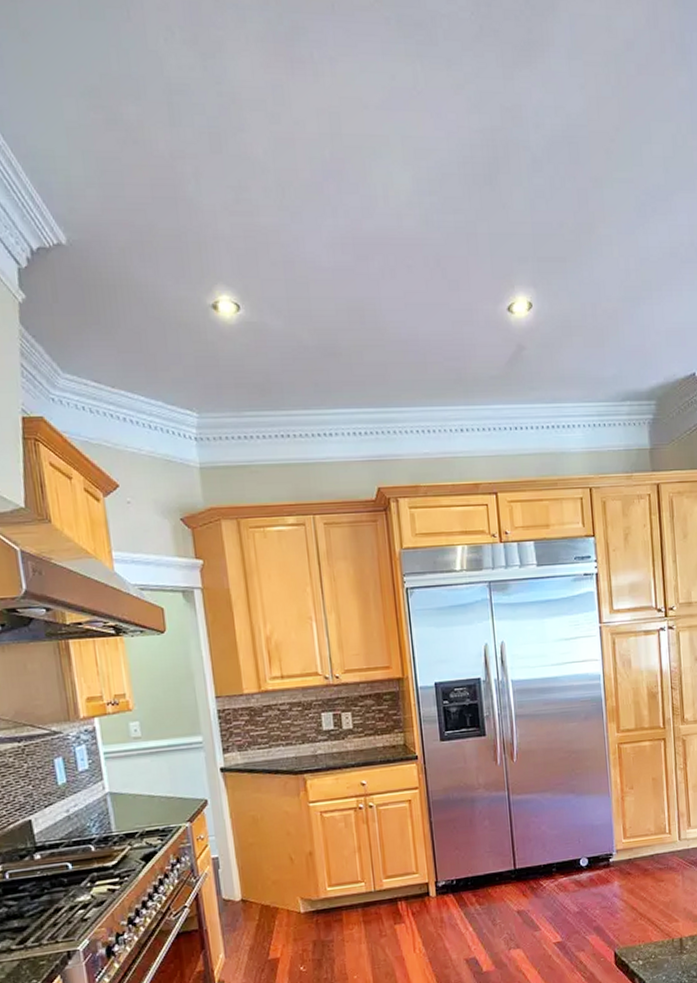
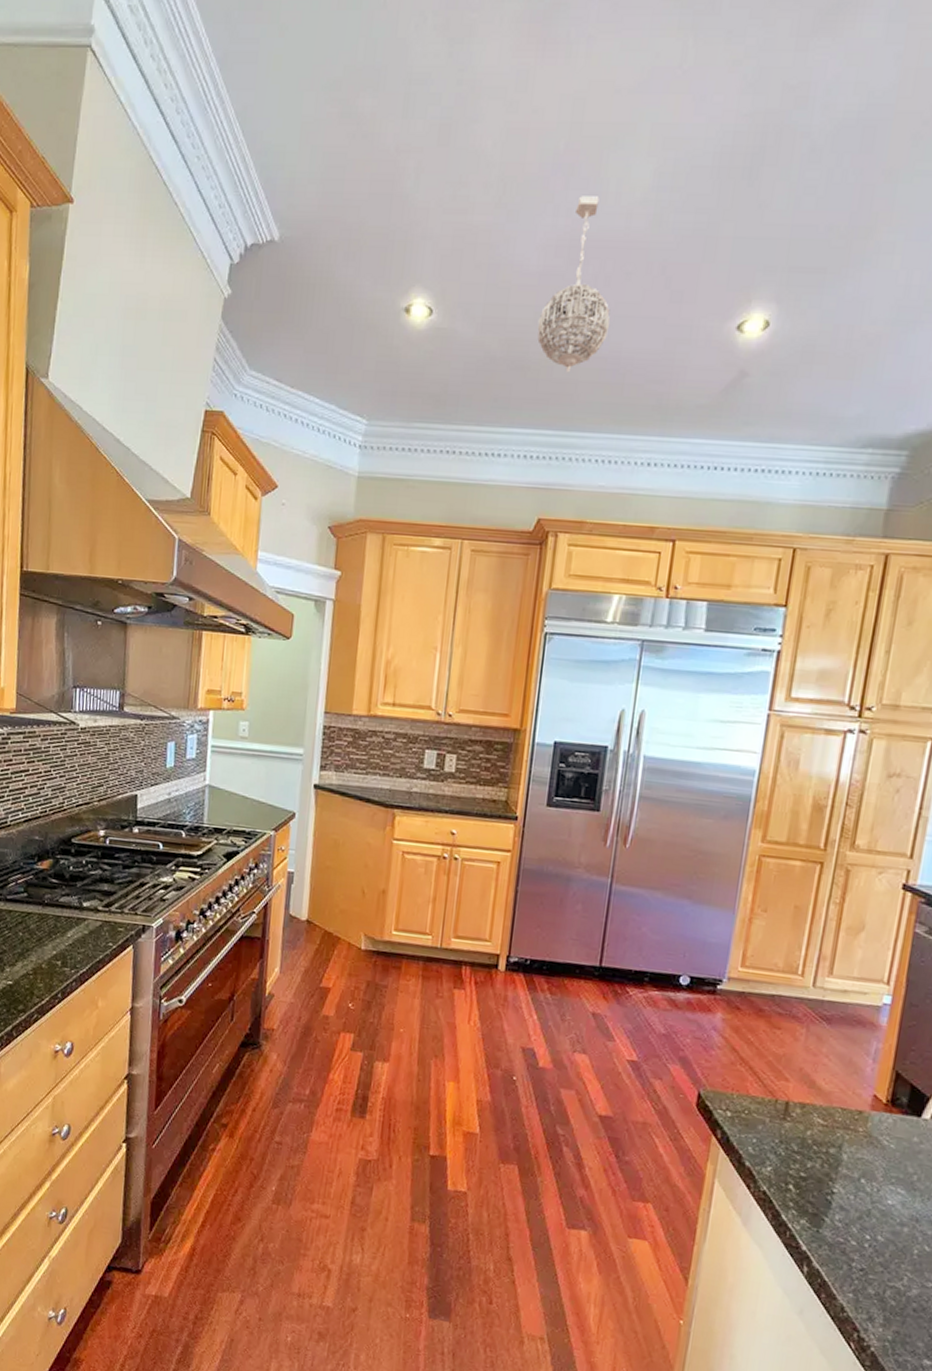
pendant light: none [339,199,404,356] -> present [537,196,611,373]

